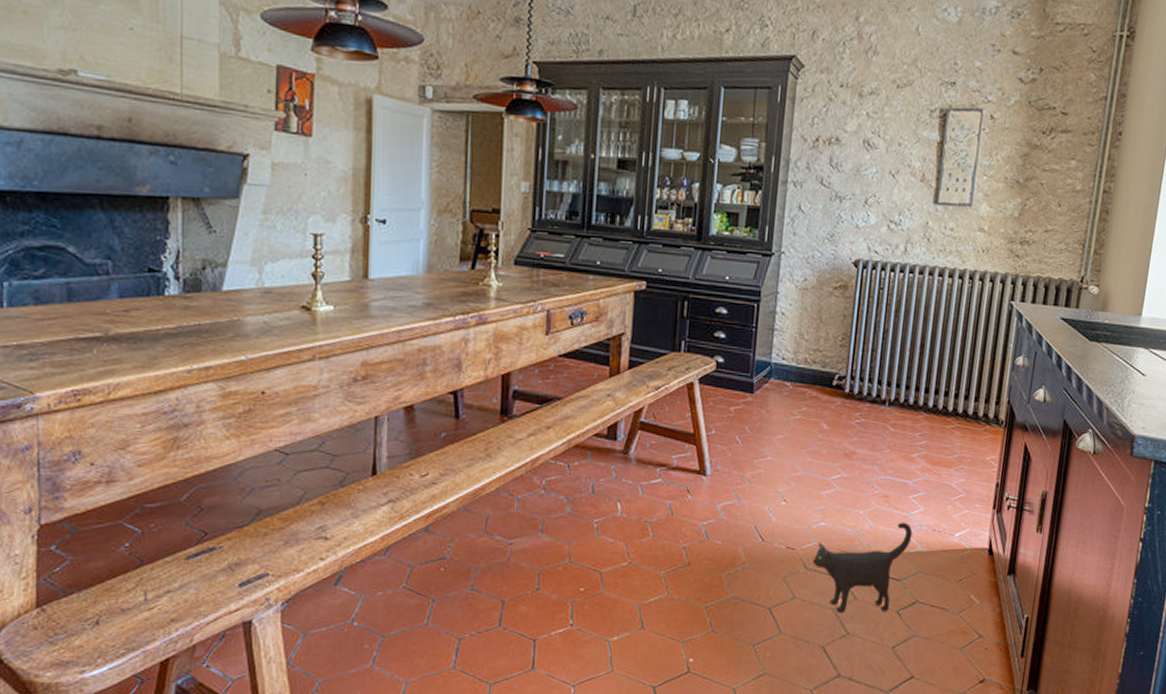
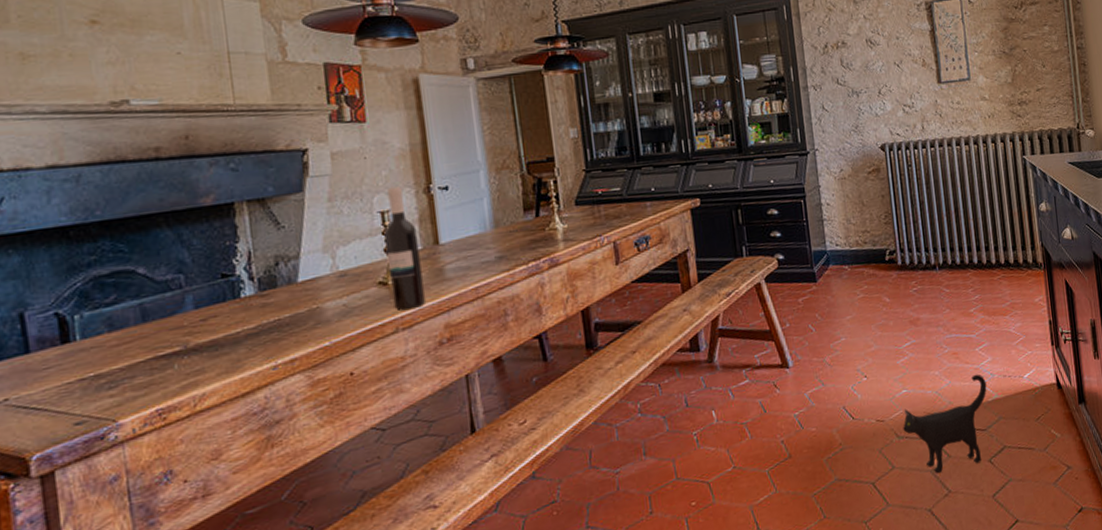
wine bottle: none [313,210,348,341] -> present [384,186,427,312]

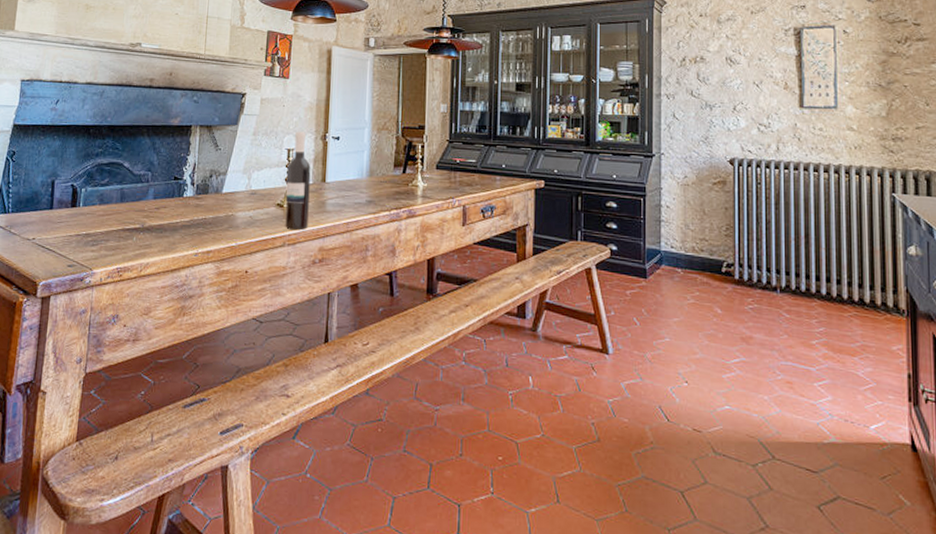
cat: present [903,374,987,473] -> none [721,410,823,505]

